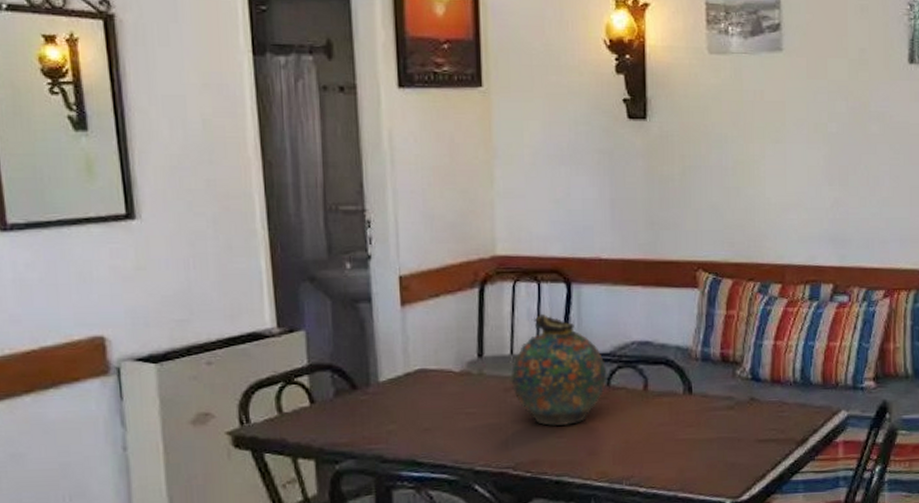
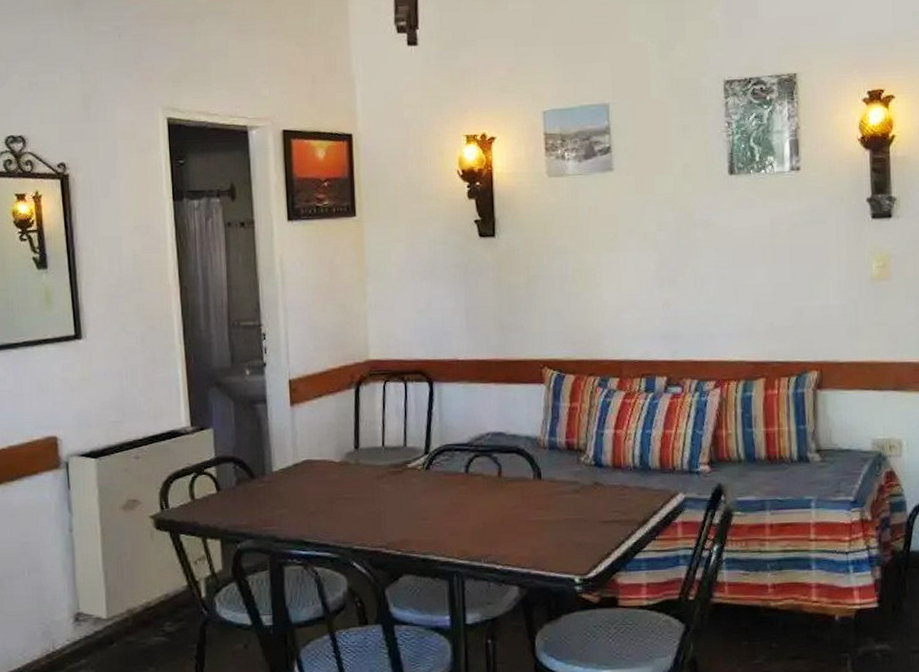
snuff bottle: present [510,313,607,427] -> none [382,409,466,510]

